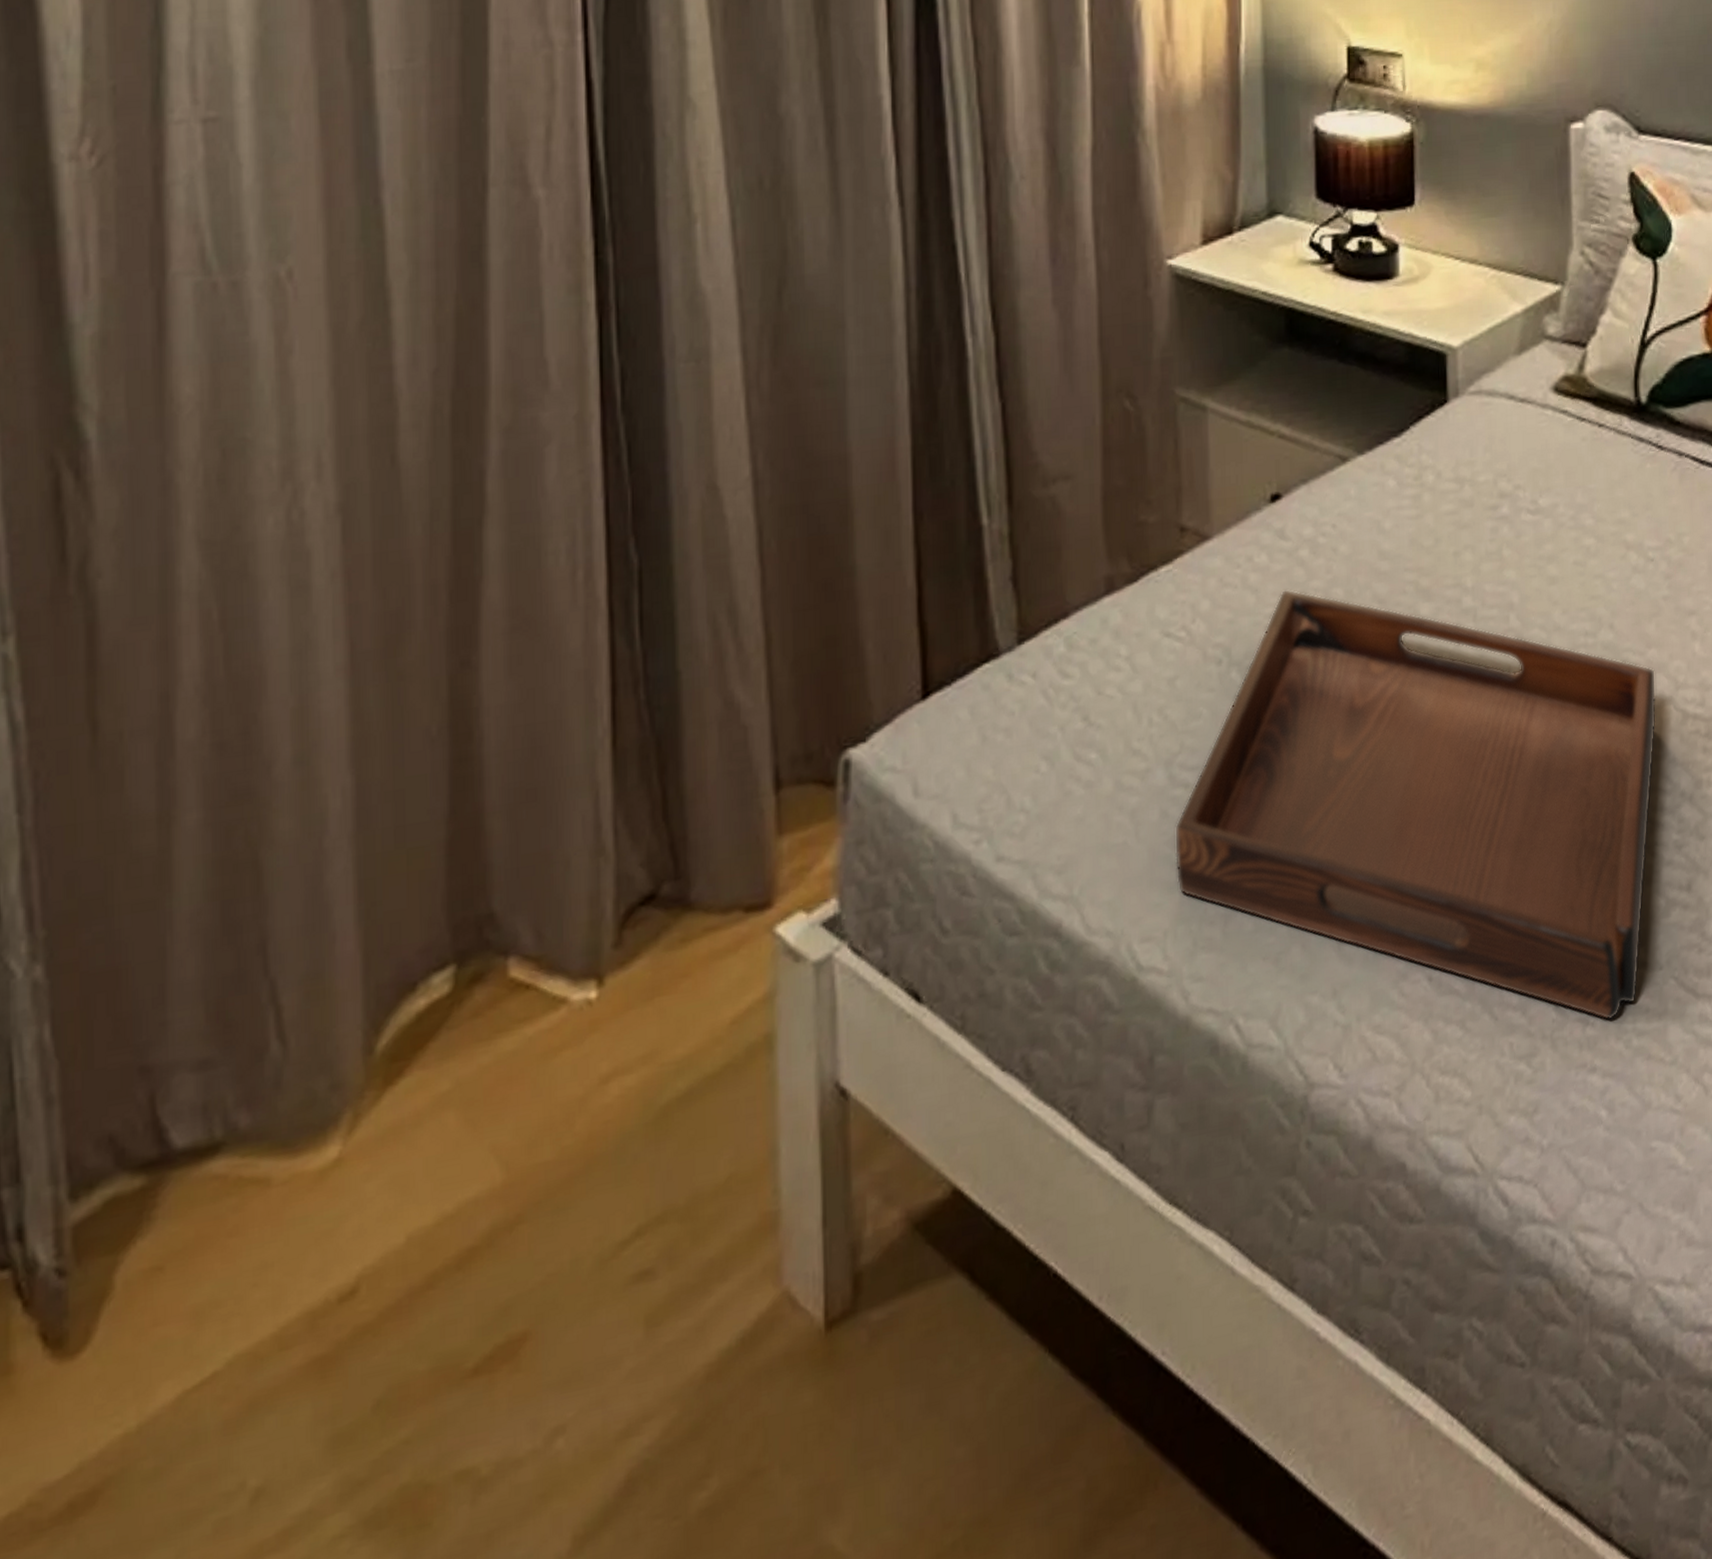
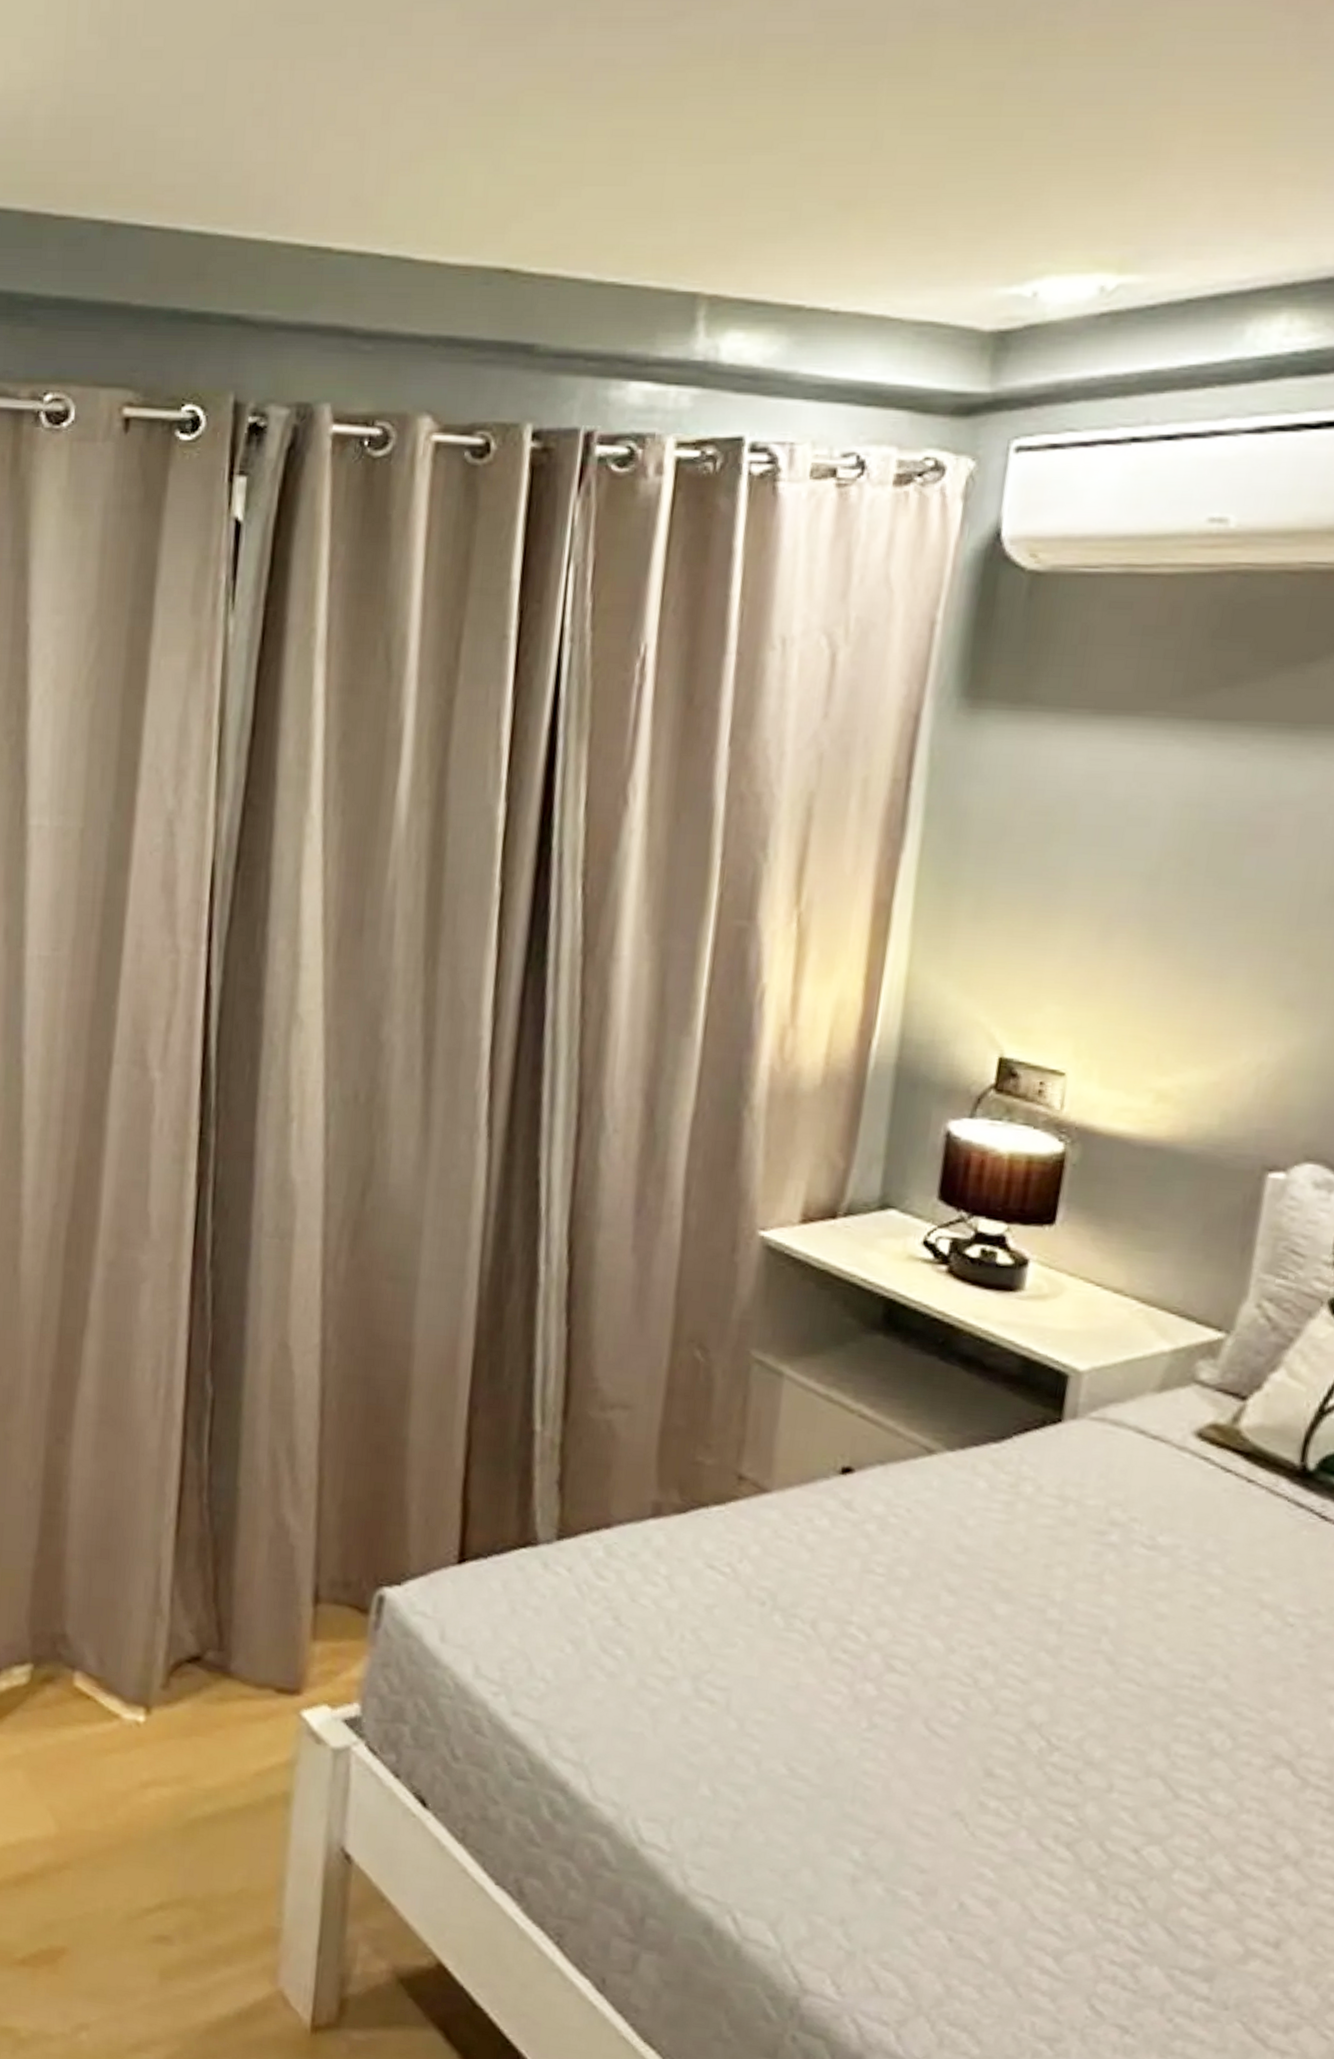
serving tray: present [1175,589,1657,1021] -> none [689,1556,1275,2038]

